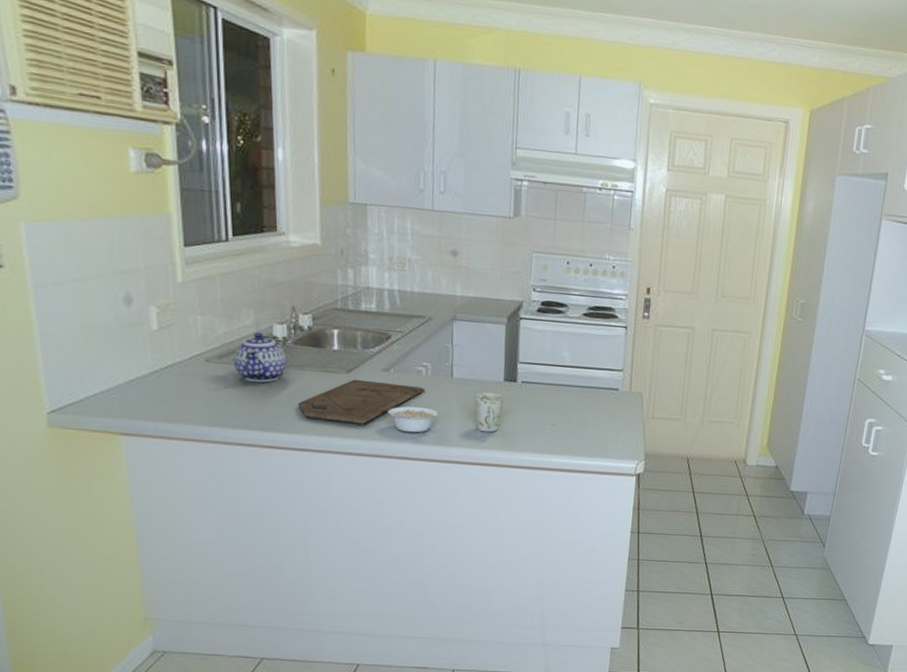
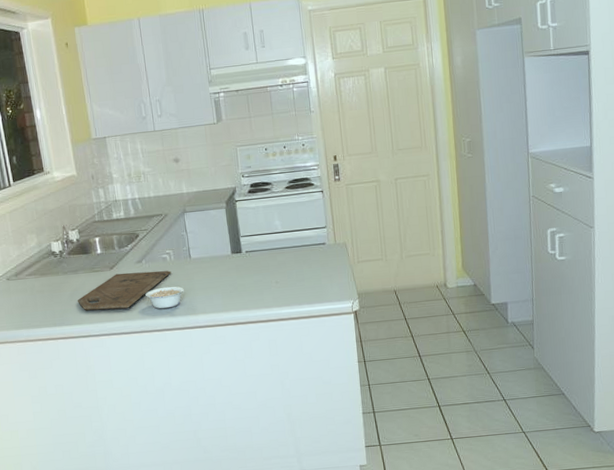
teapot: present [234,332,287,383] -> none [26,250,66,290]
mug: present [473,392,504,433] -> none [209,265,234,298]

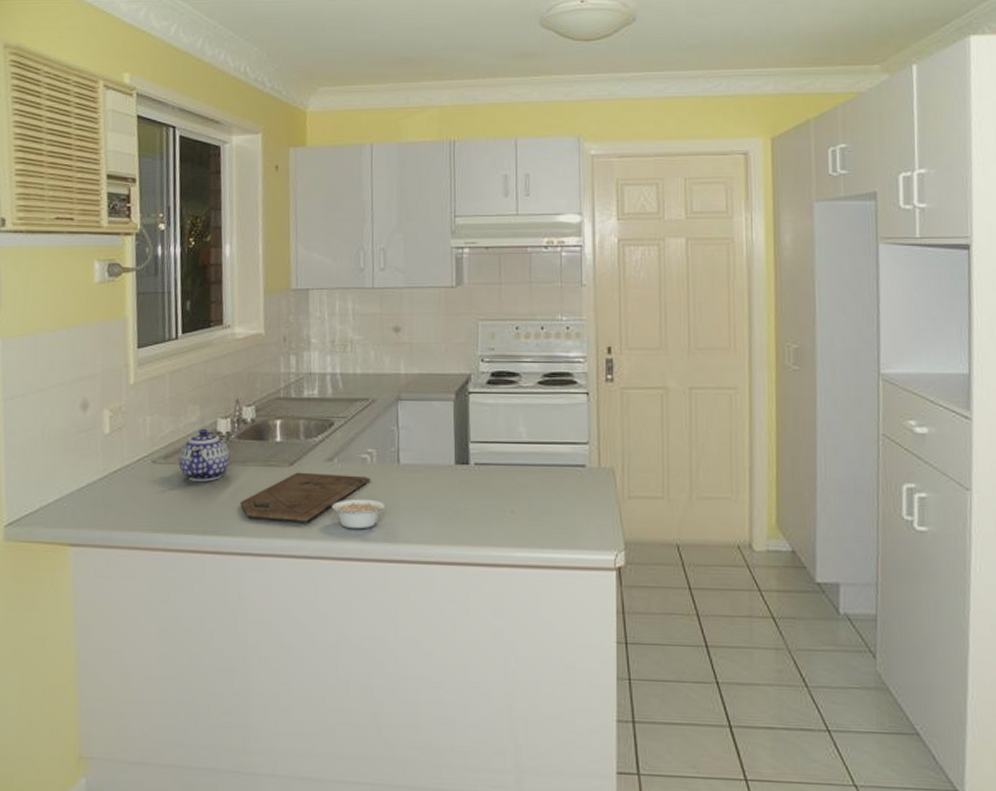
teapot: none [26,250,66,290] -> present [179,428,230,481]

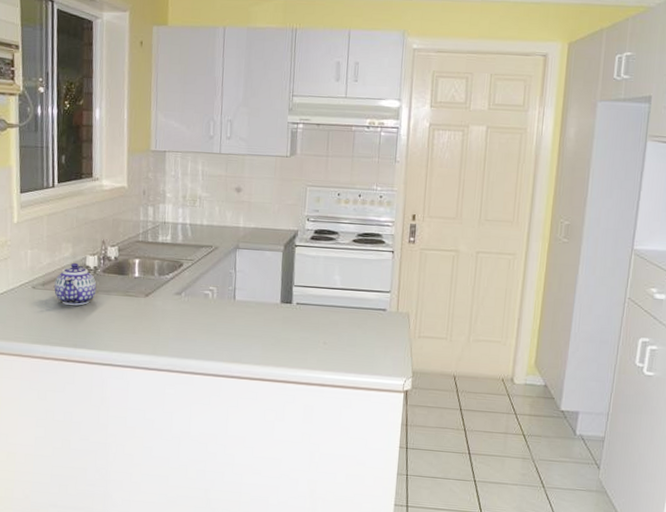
cutting board: present [240,472,371,522] -> none [104,302,212,342]
legume: present [332,498,385,530] -> none [179,325,222,351]

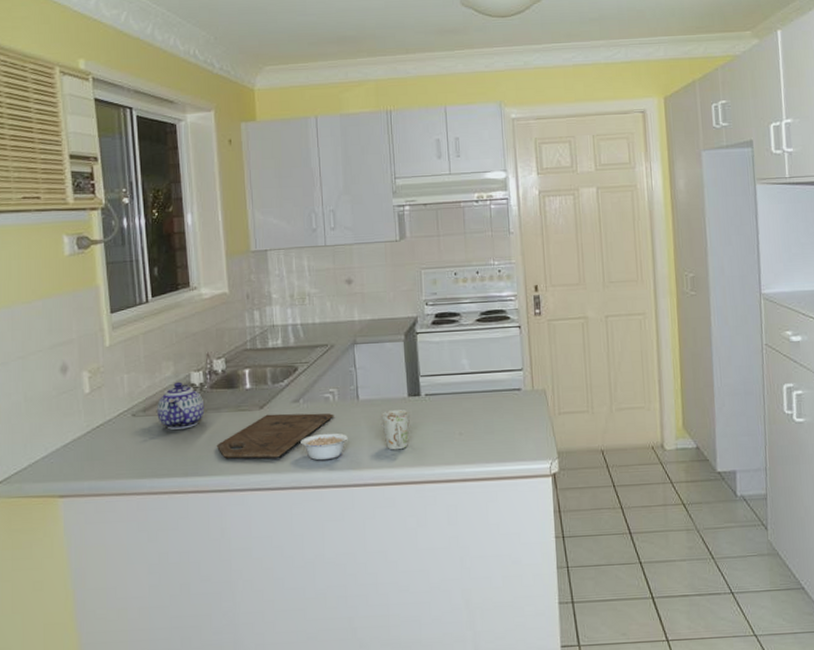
cutting board: none [104,302,212,342] -> present [217,413,334,459]
legume: none [179,325,222,351] -> present [300,433,348,461]
mug: none [253,313,280,350] -> present [380,410,410,450]

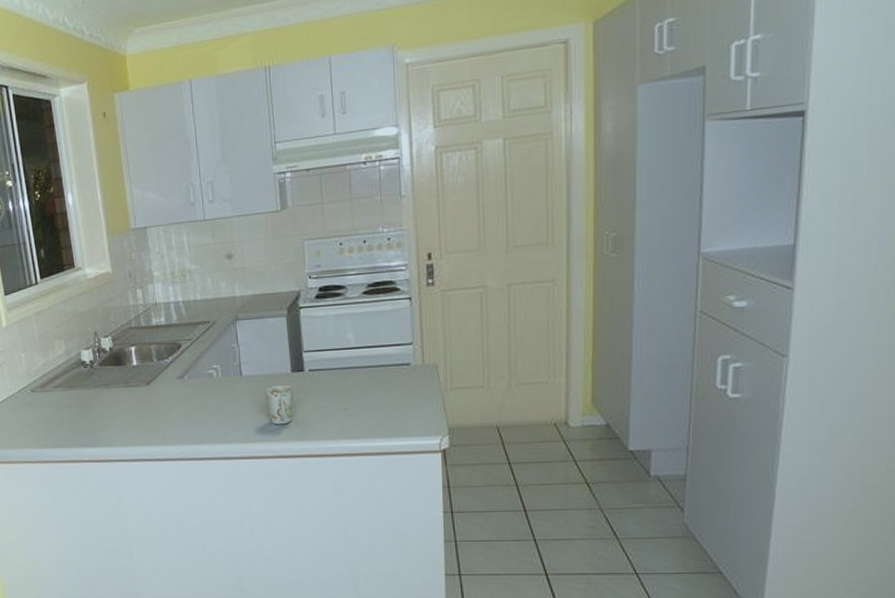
teapot: present [157,381,205,430] -> none [52,359,96,404]
cutting board: present [217,413,334,459] -> none [109,389,218,432]
legume: present [300,433,348,461] -> none [187,407,232,434]

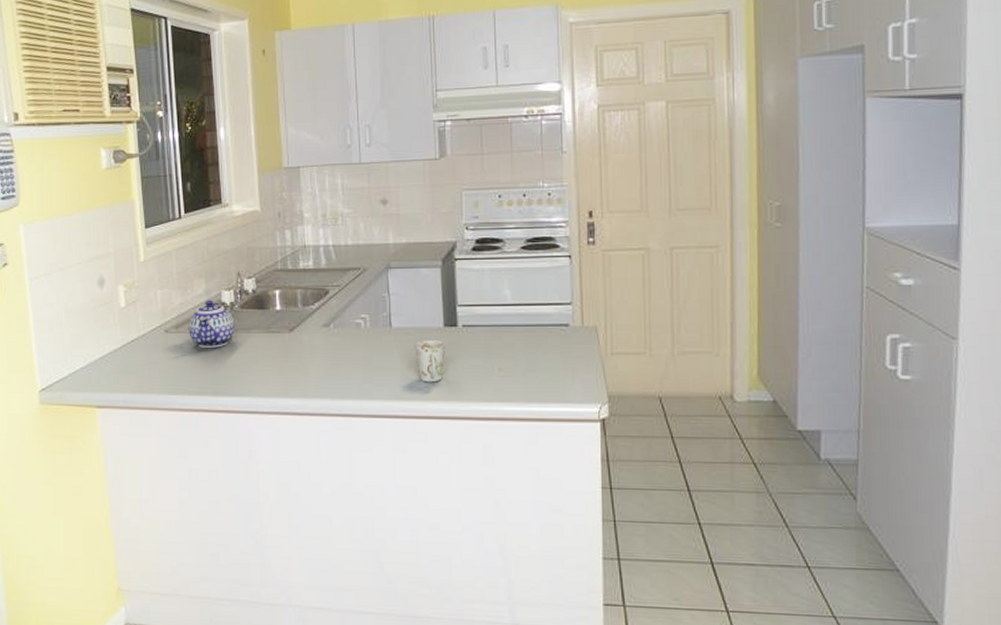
teapot: none [52,359,96,404] -> present [189,300,235,348]

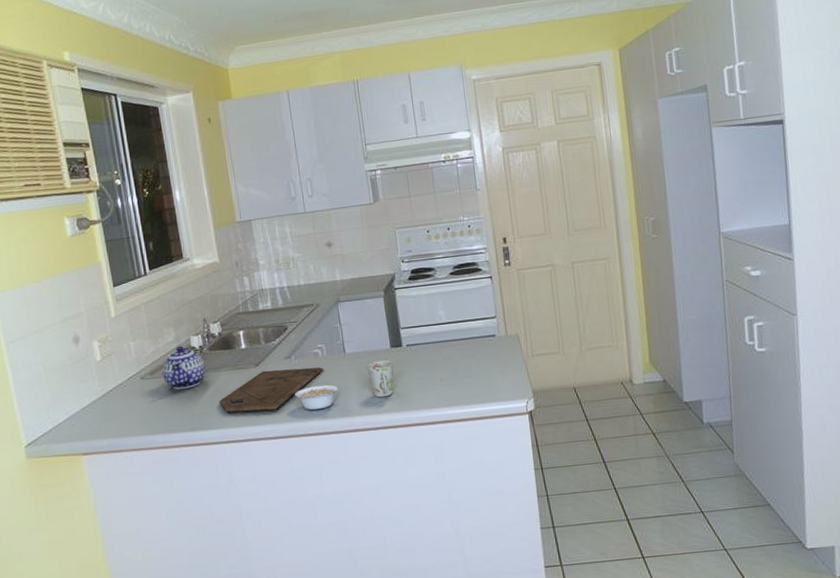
cutting board: none [247,337,365,383] -> present [219,367,324,413]
legume: none [330,360,379,388] -> present [295,384,338,411]

